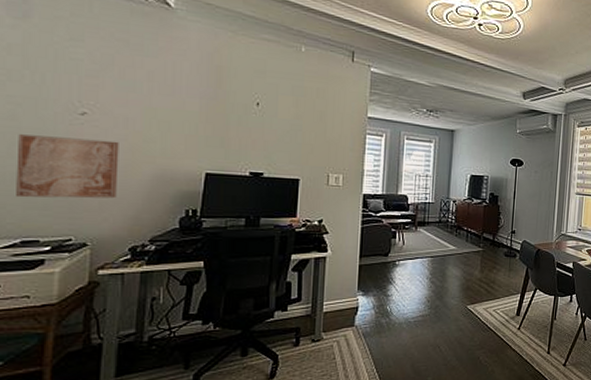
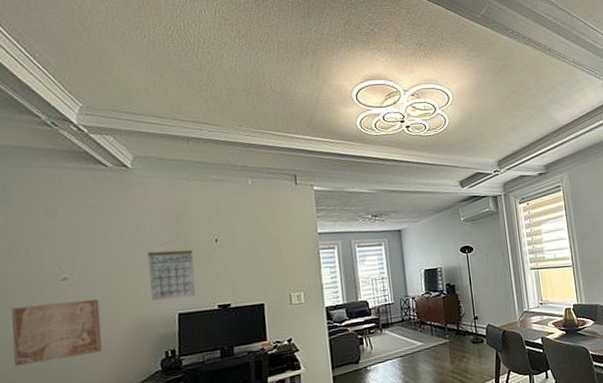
calendar: none [177,96,231,159] -> present [147,243,196,301]

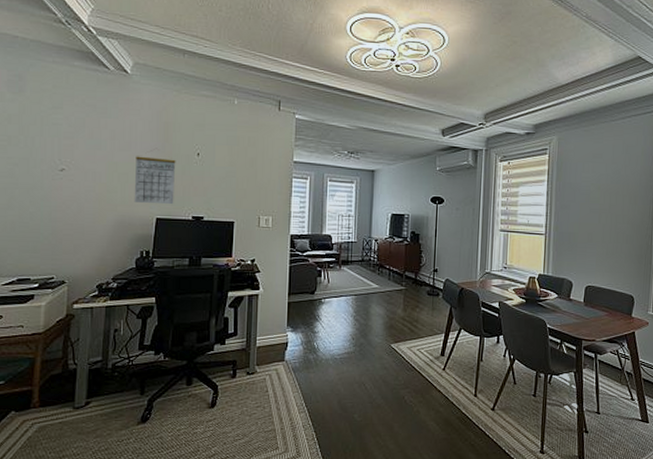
wall art: present [11,298,102,367] -> none [14,189,89,243]

